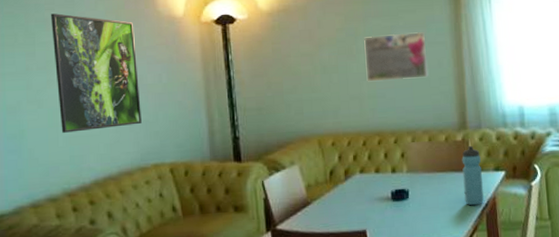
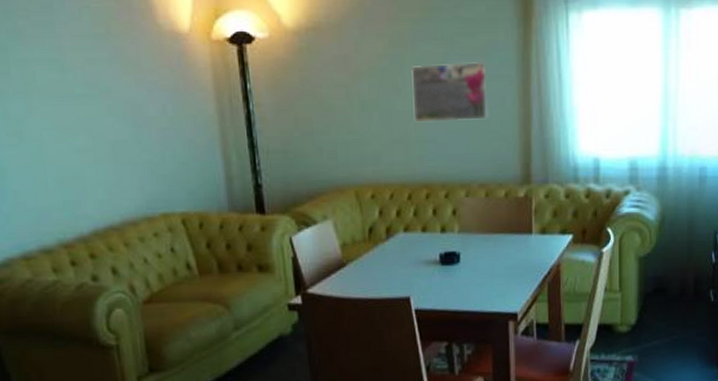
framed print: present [51,13,142,133] -> none [25,23,145,173]
water bottle: present [462,145,484,206] -> none [523,203,546,273]

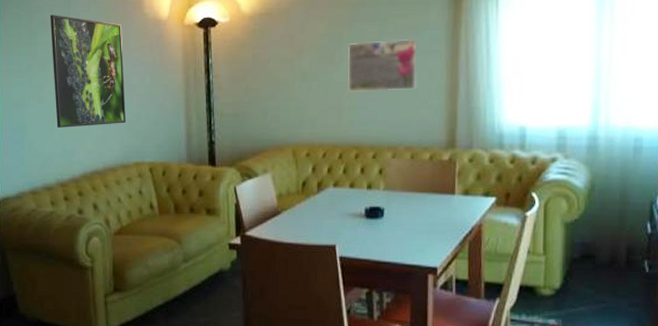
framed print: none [25,23,145,173] -> present [50,15,126,128]

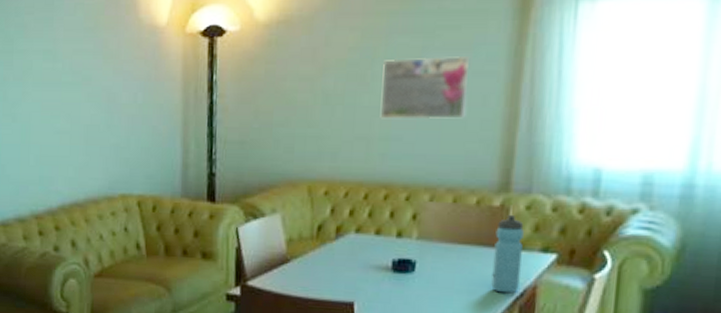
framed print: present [50,15,126,128] -> none [30,18,113,151]
water bottle: none [446,166,469,232] -> present [491,214,524,294]

